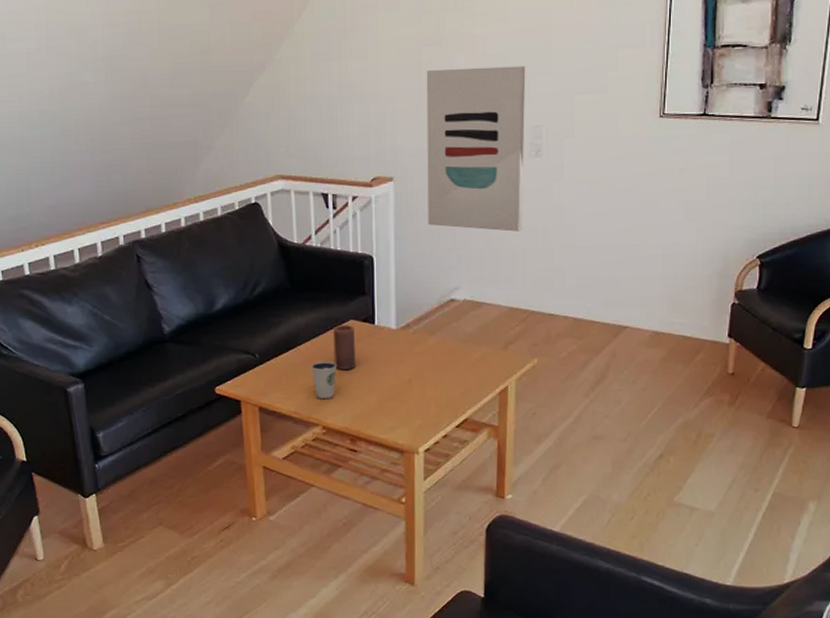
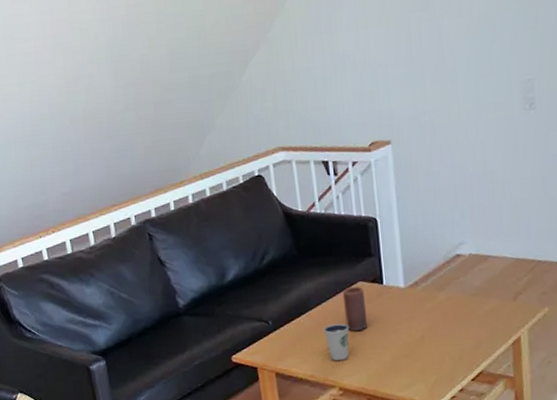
wall art: present [426,65,526,232] -> none [415,23,522,185]

